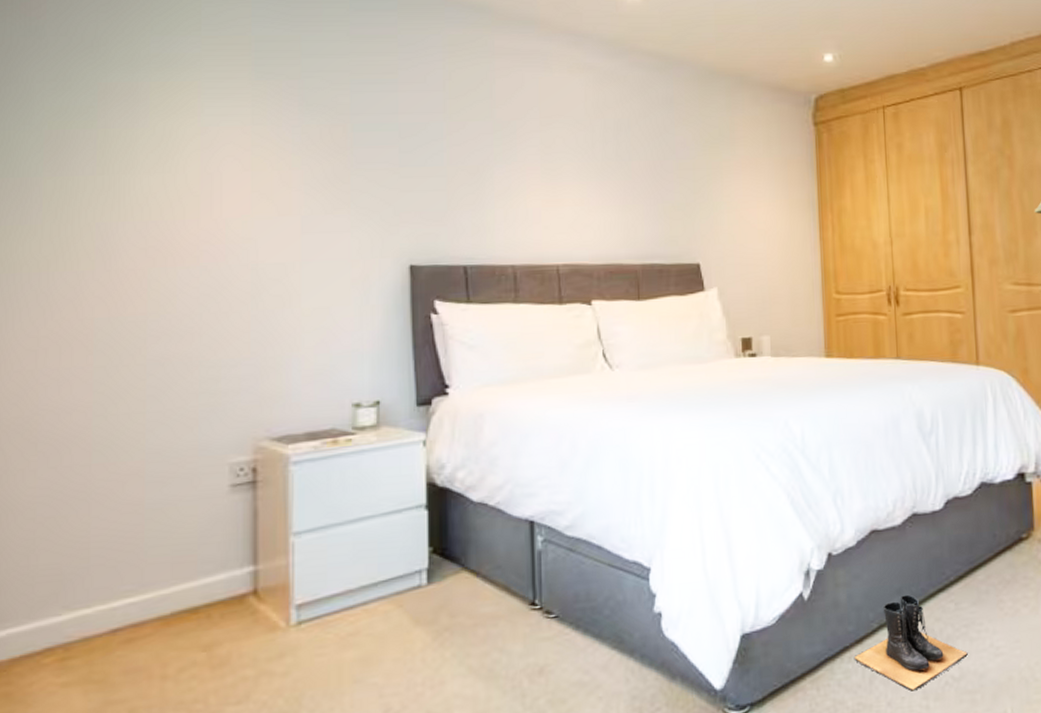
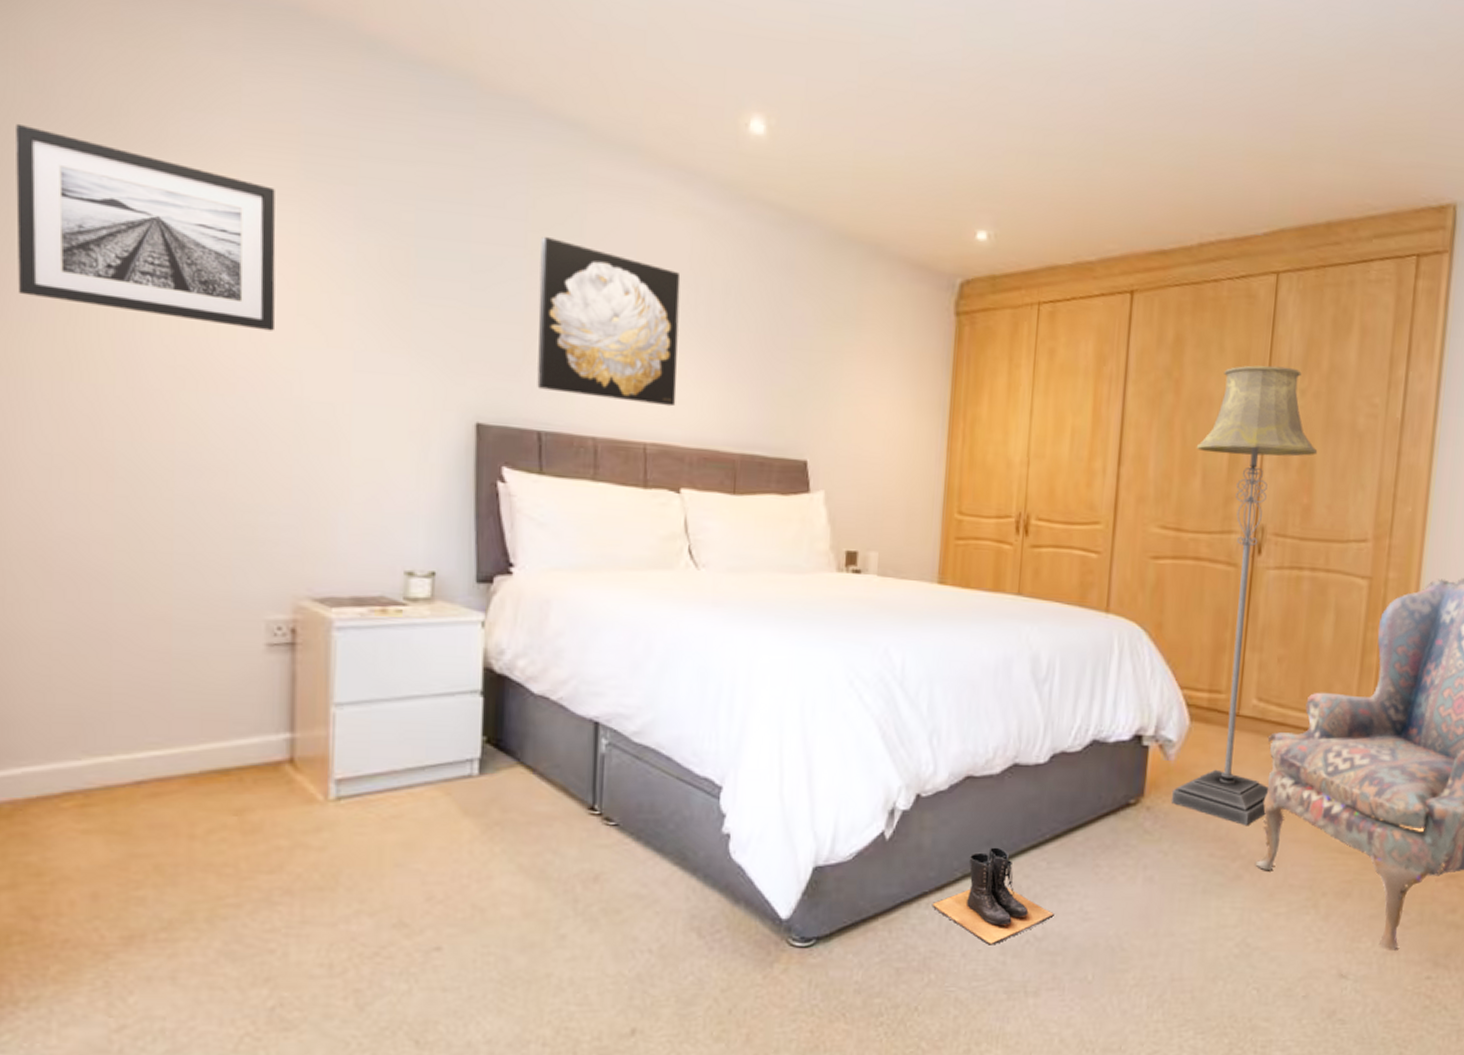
wall art: none [10,62,232,208] -> present [14,123,276,331]
wall art: none [458,102,582,231] -> present [537,237,681,407]

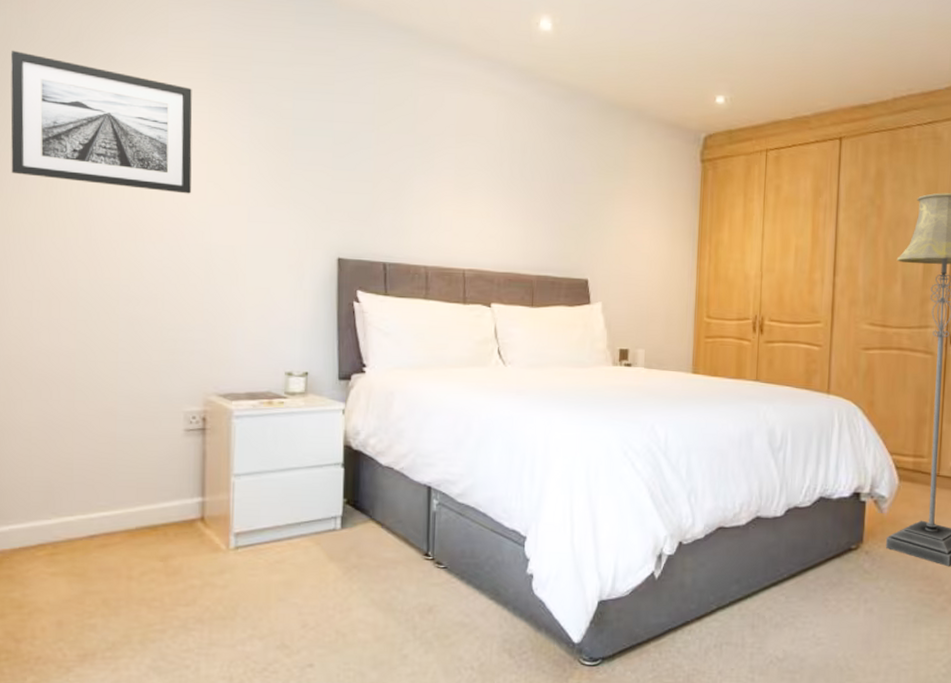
wall art: present [537,237,681,407] -> none [383,116,489,241]
boots: present [931,847,1054,945] -> none [693,584,792,665]

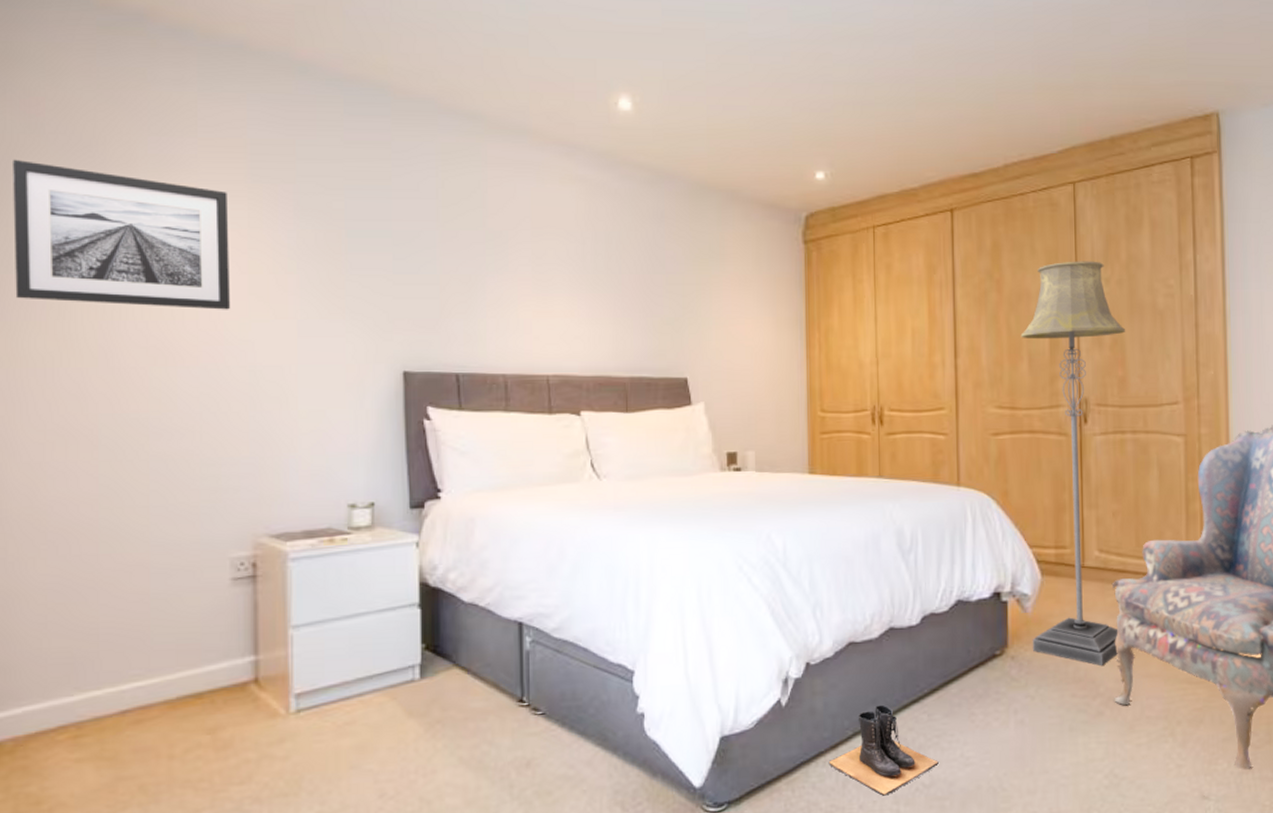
boots: none [693,584,792,665] -> present [828,704,939,796]

